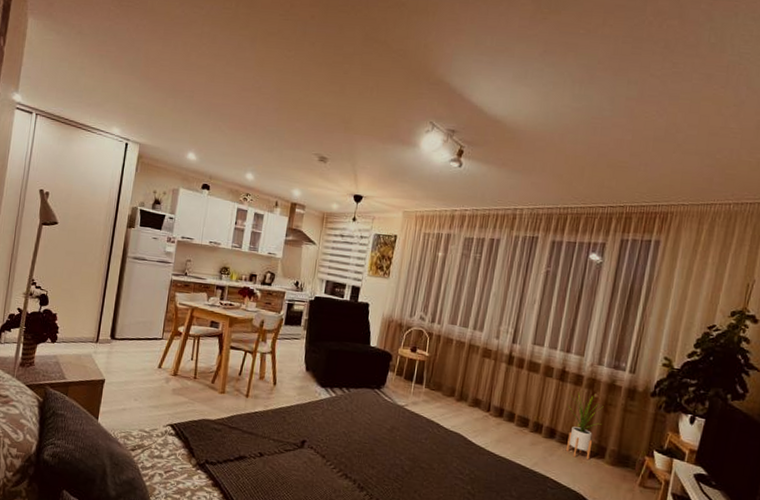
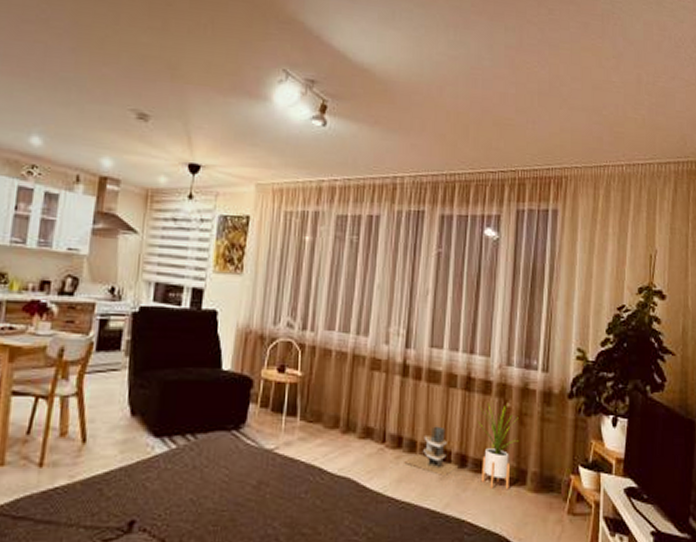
plant pot: none [503,404,547,443] -> present [404,426,457,477]

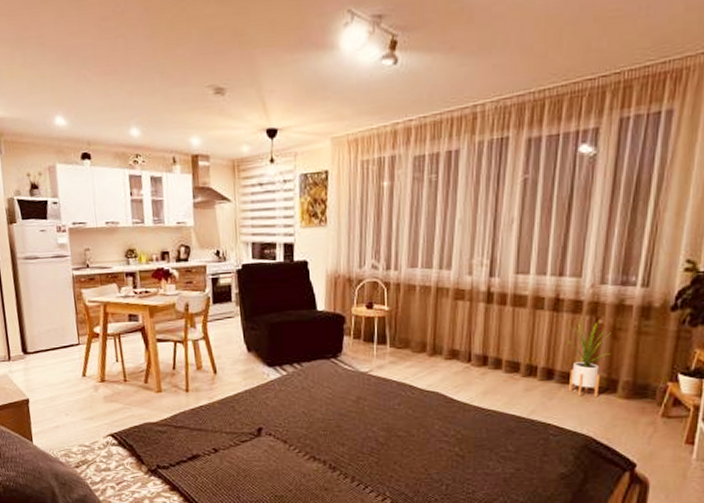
plant pot: present [404,426,457,477] -> none [490,345,544,389]

